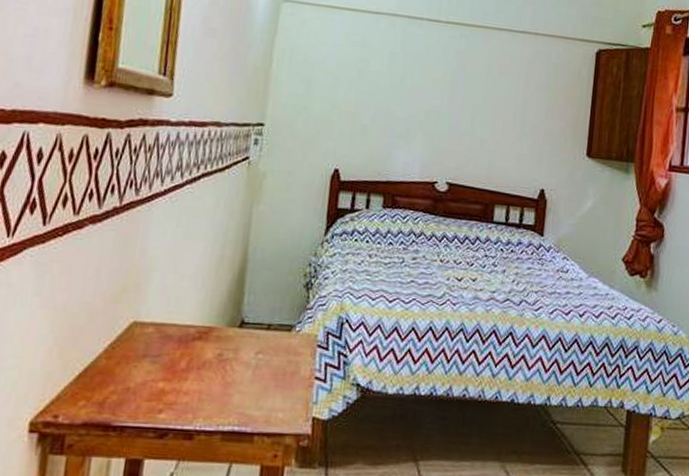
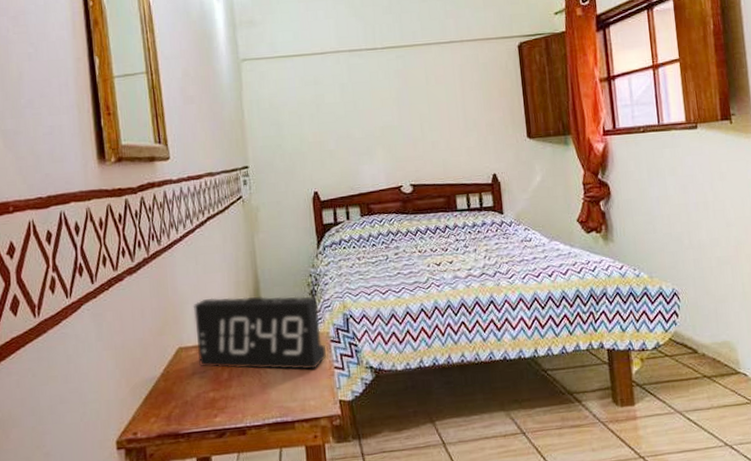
alarm clock: none [154,269,311,376] -> present [194,296,326,370]

